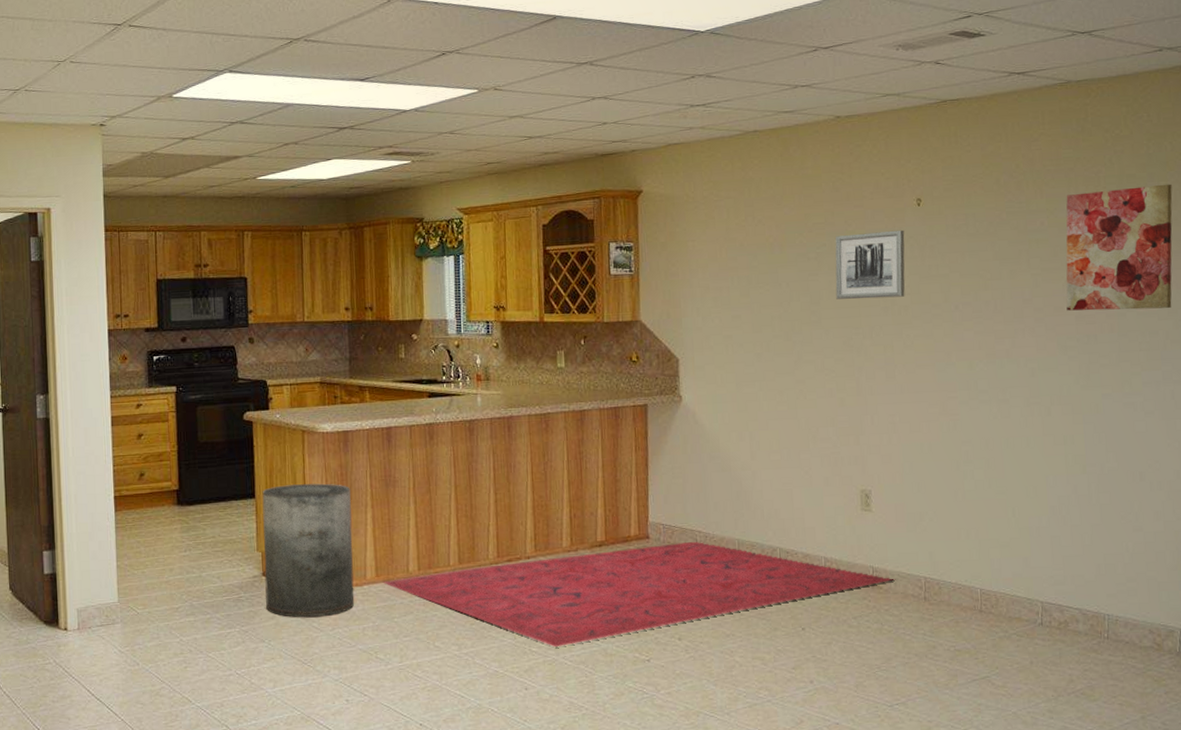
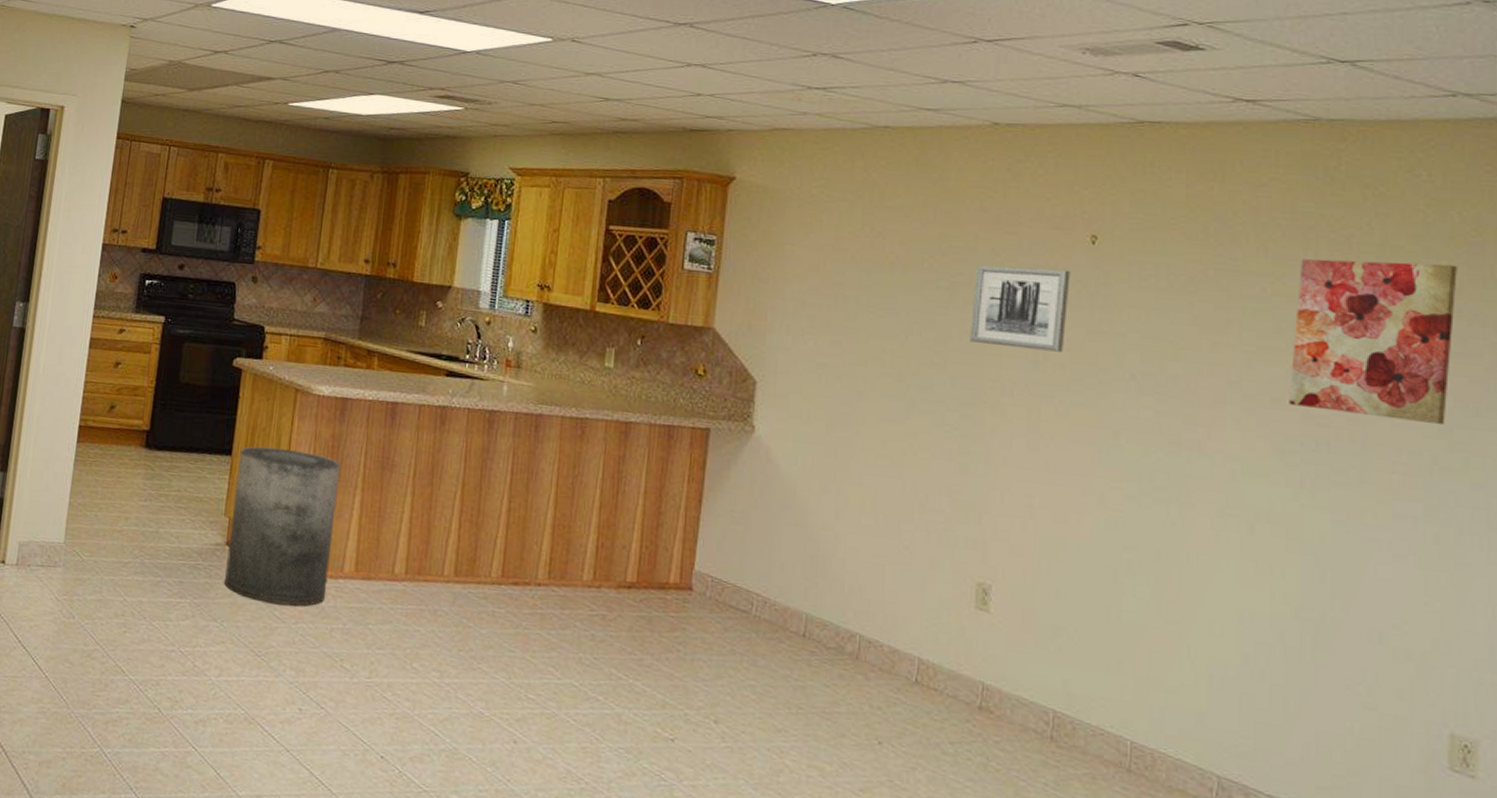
rug: present [382,542,896,647] -> none [361,578,1013,707]

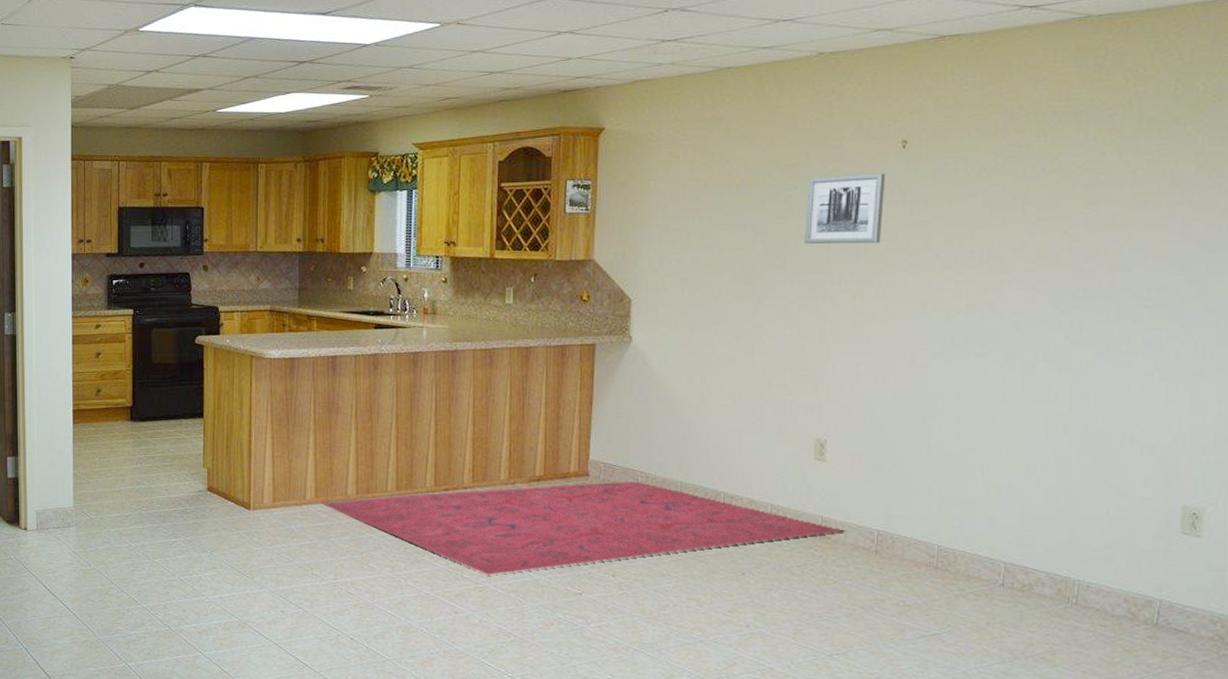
trash can: present [224,446,341,606] -> none [209,407,295,532]
rug: none [361,578,1013,707] -> present [321,482,846,575]
wall art: present [1289,259,1457,426] -> none [1063,128,1200,264]

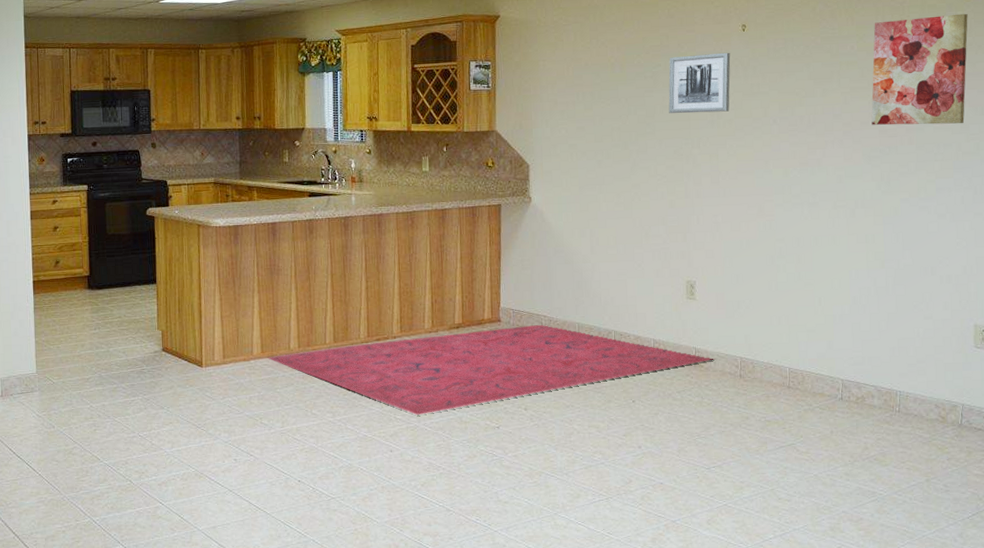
wall art: none [1063,128,1200,264] -> present [871,13,968,125]

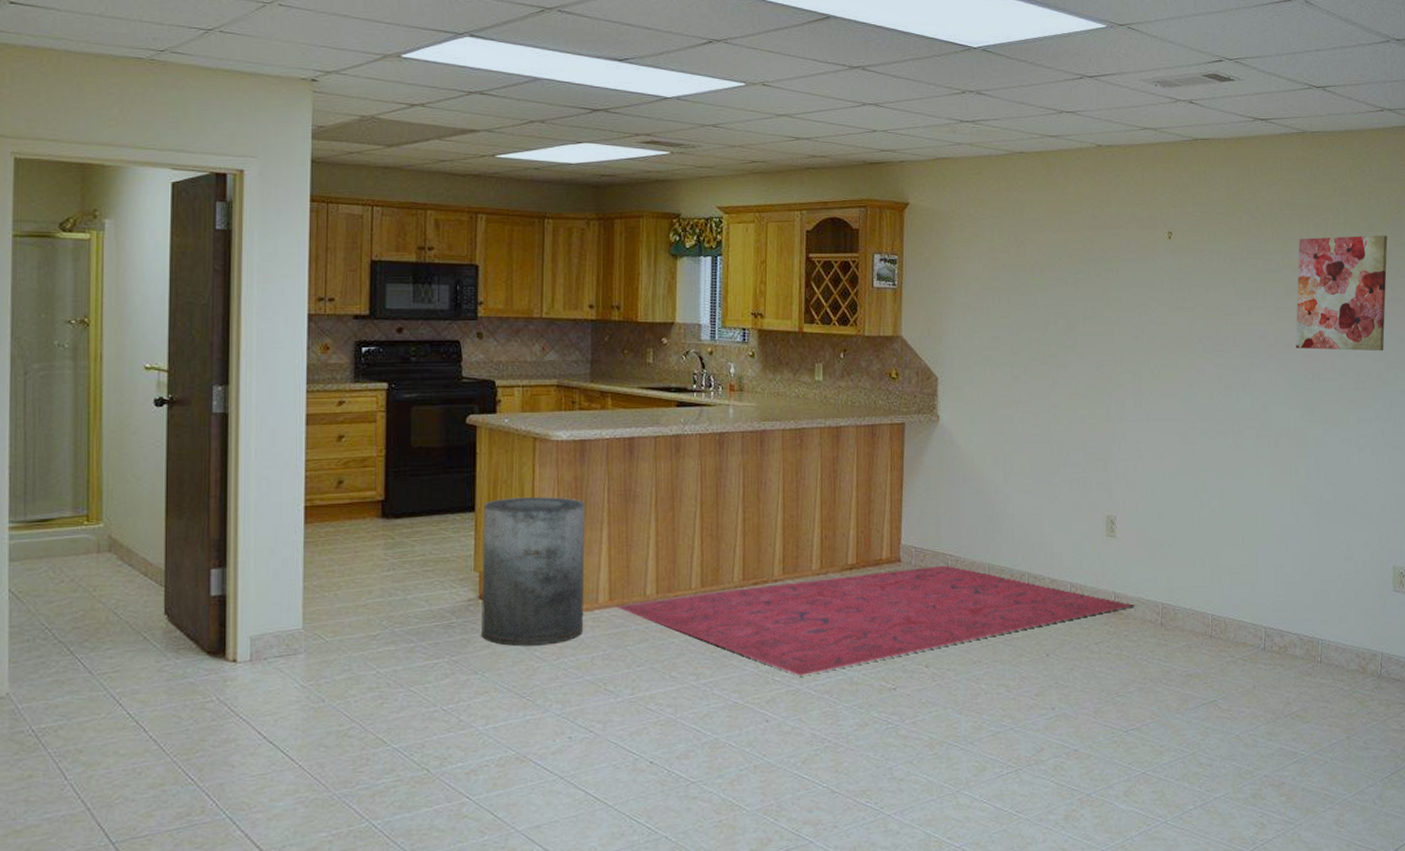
trash can: none [162,271,243,387] -> present [482,497,586,646]
wall art: present [668,52,731,114] -> none [1091,261,1156,327]

